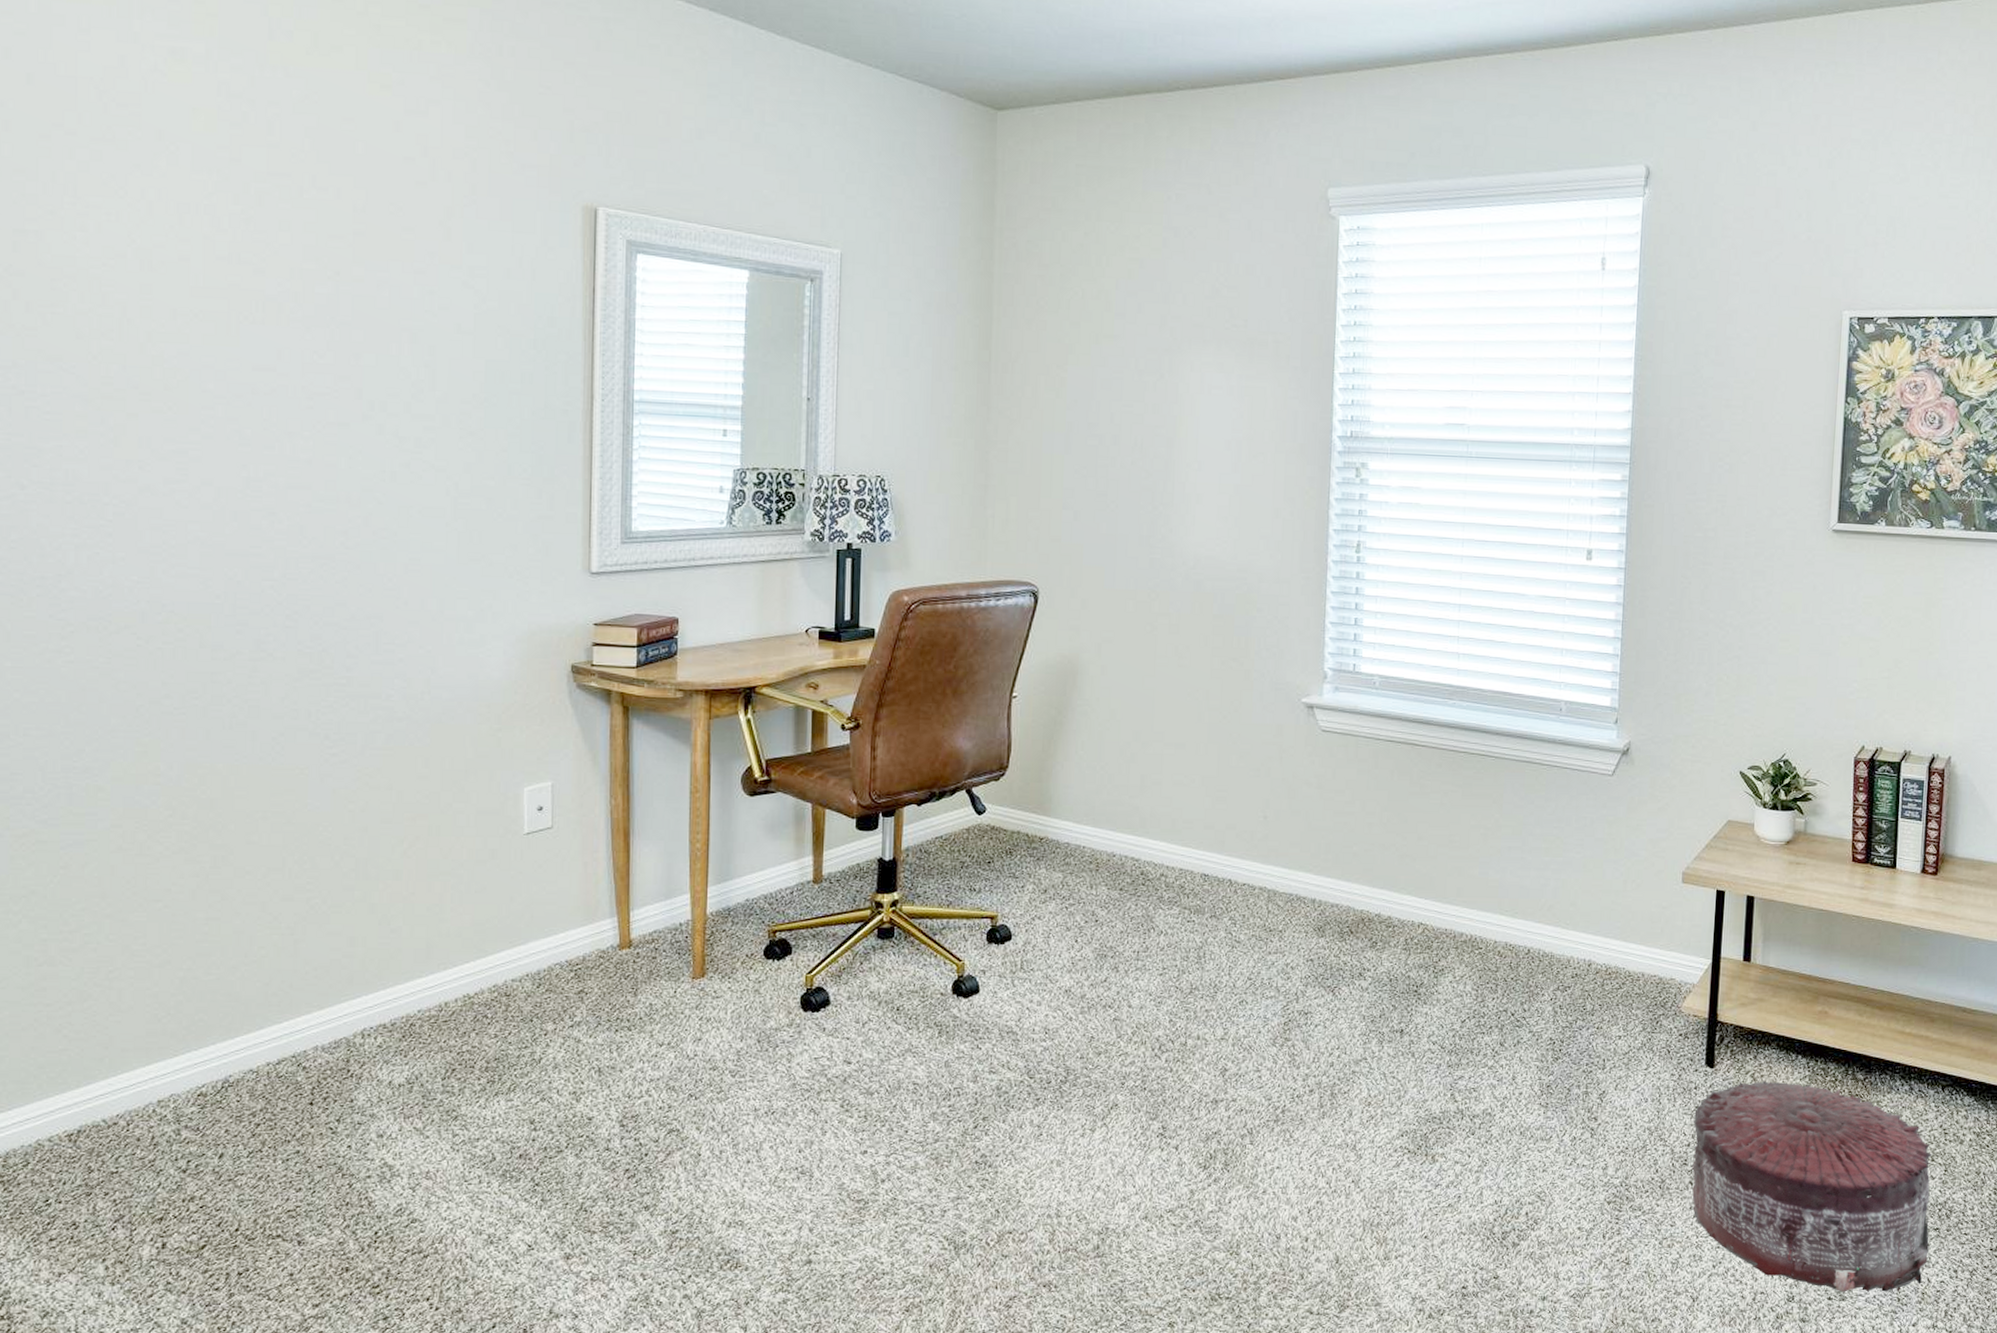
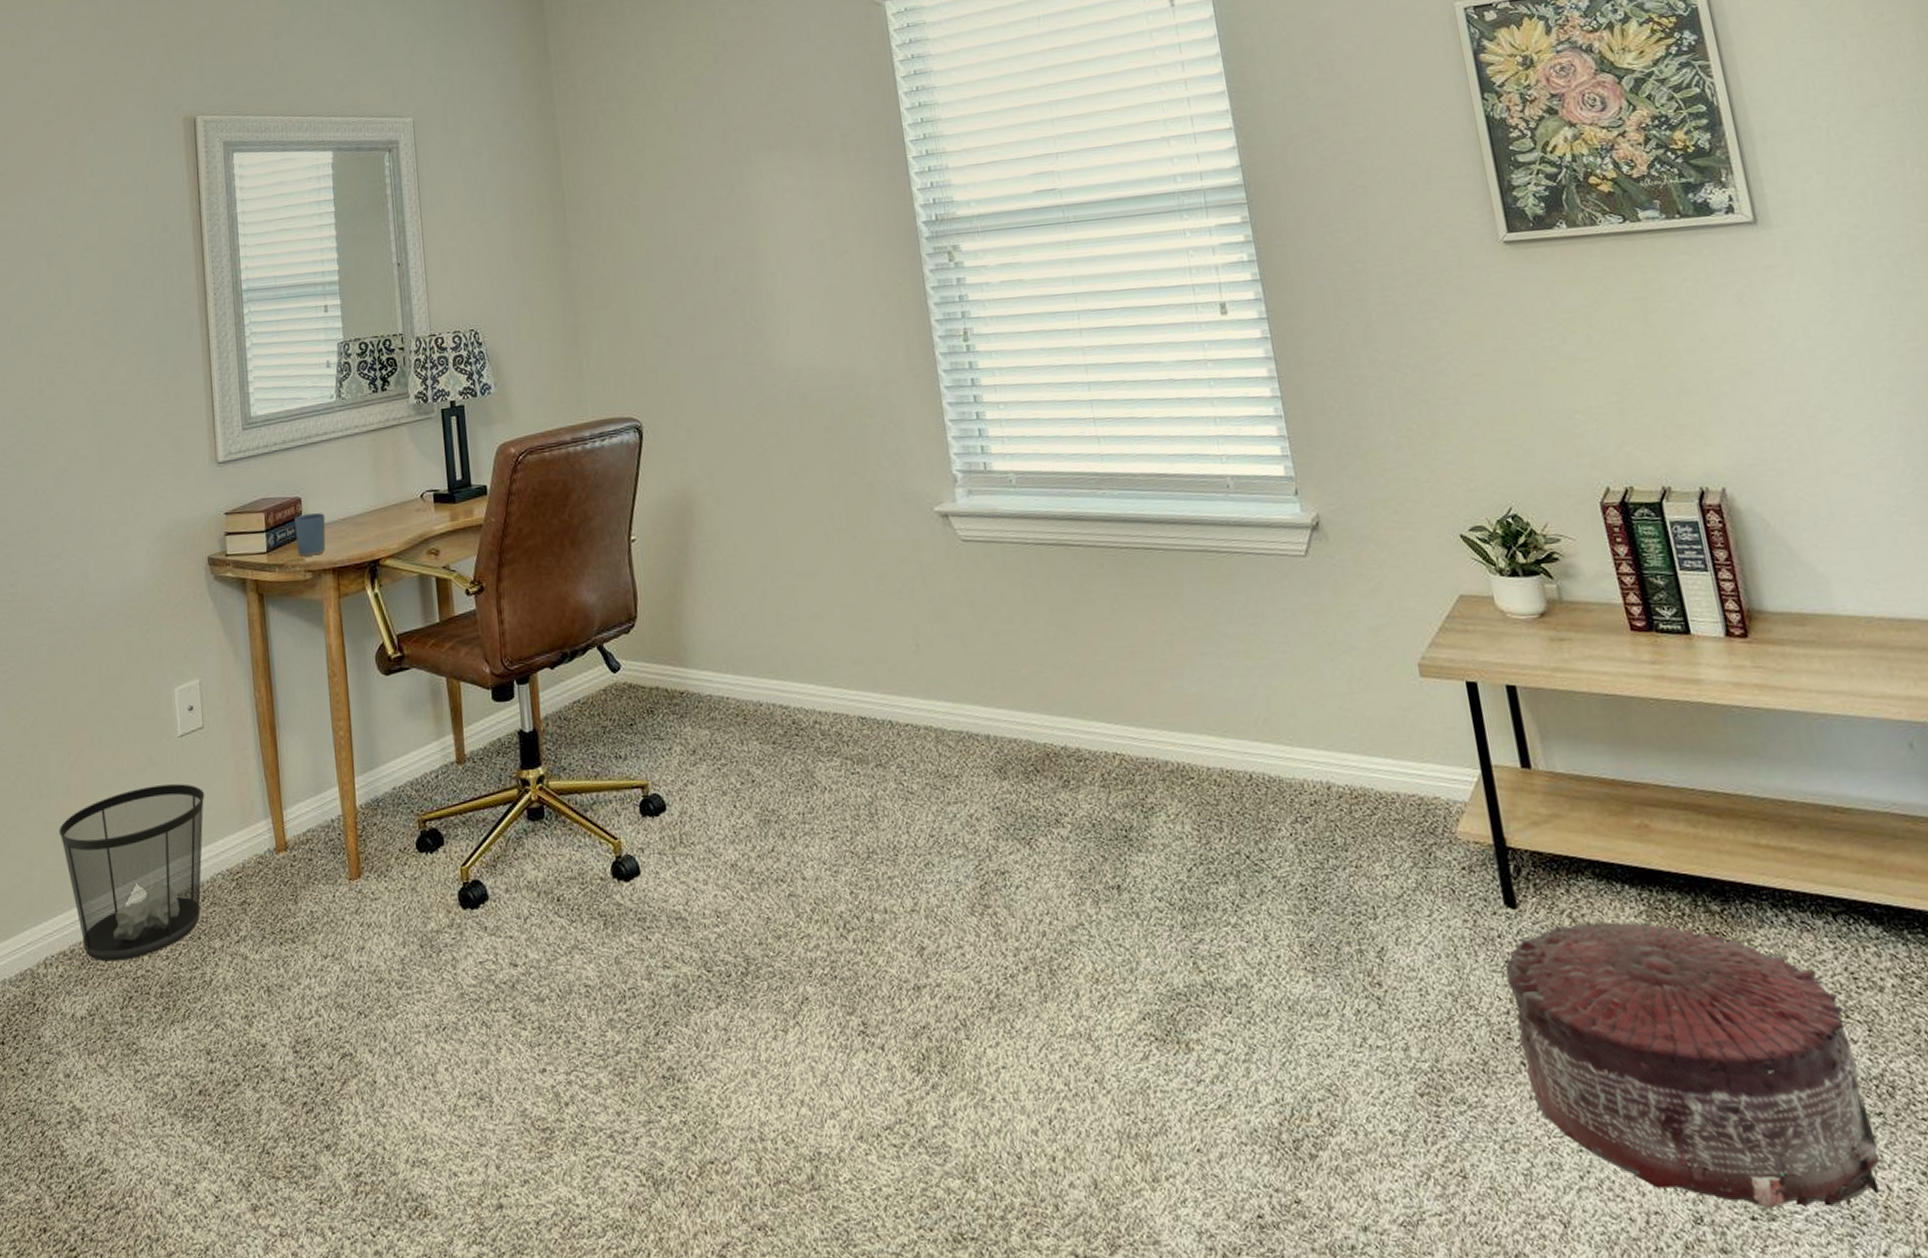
waste bin: none [386,878,549,1036] -> present [59,784,205,962]
mug: none [669,635,703,676] -> present [294,513,326,557]

